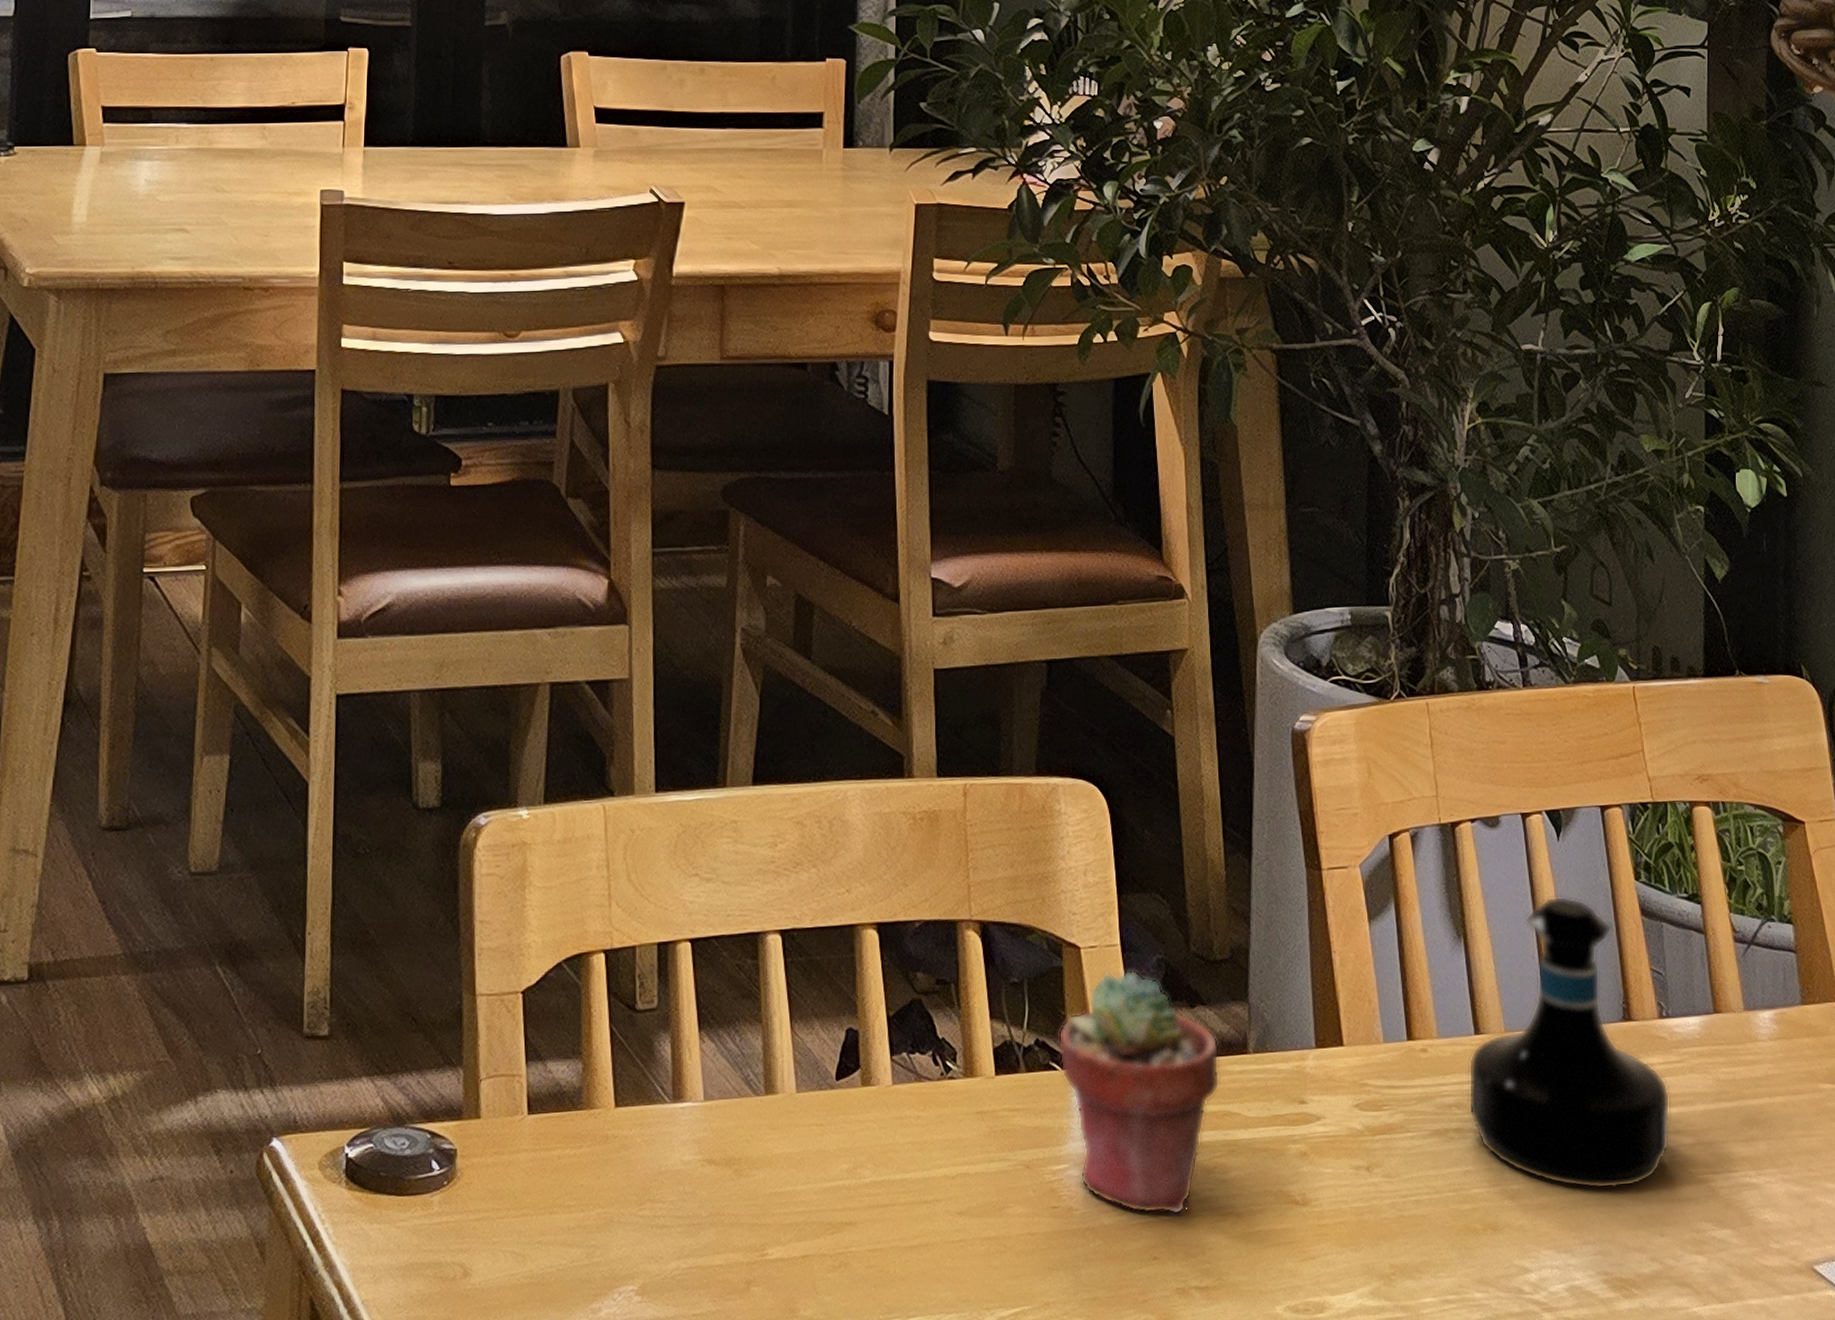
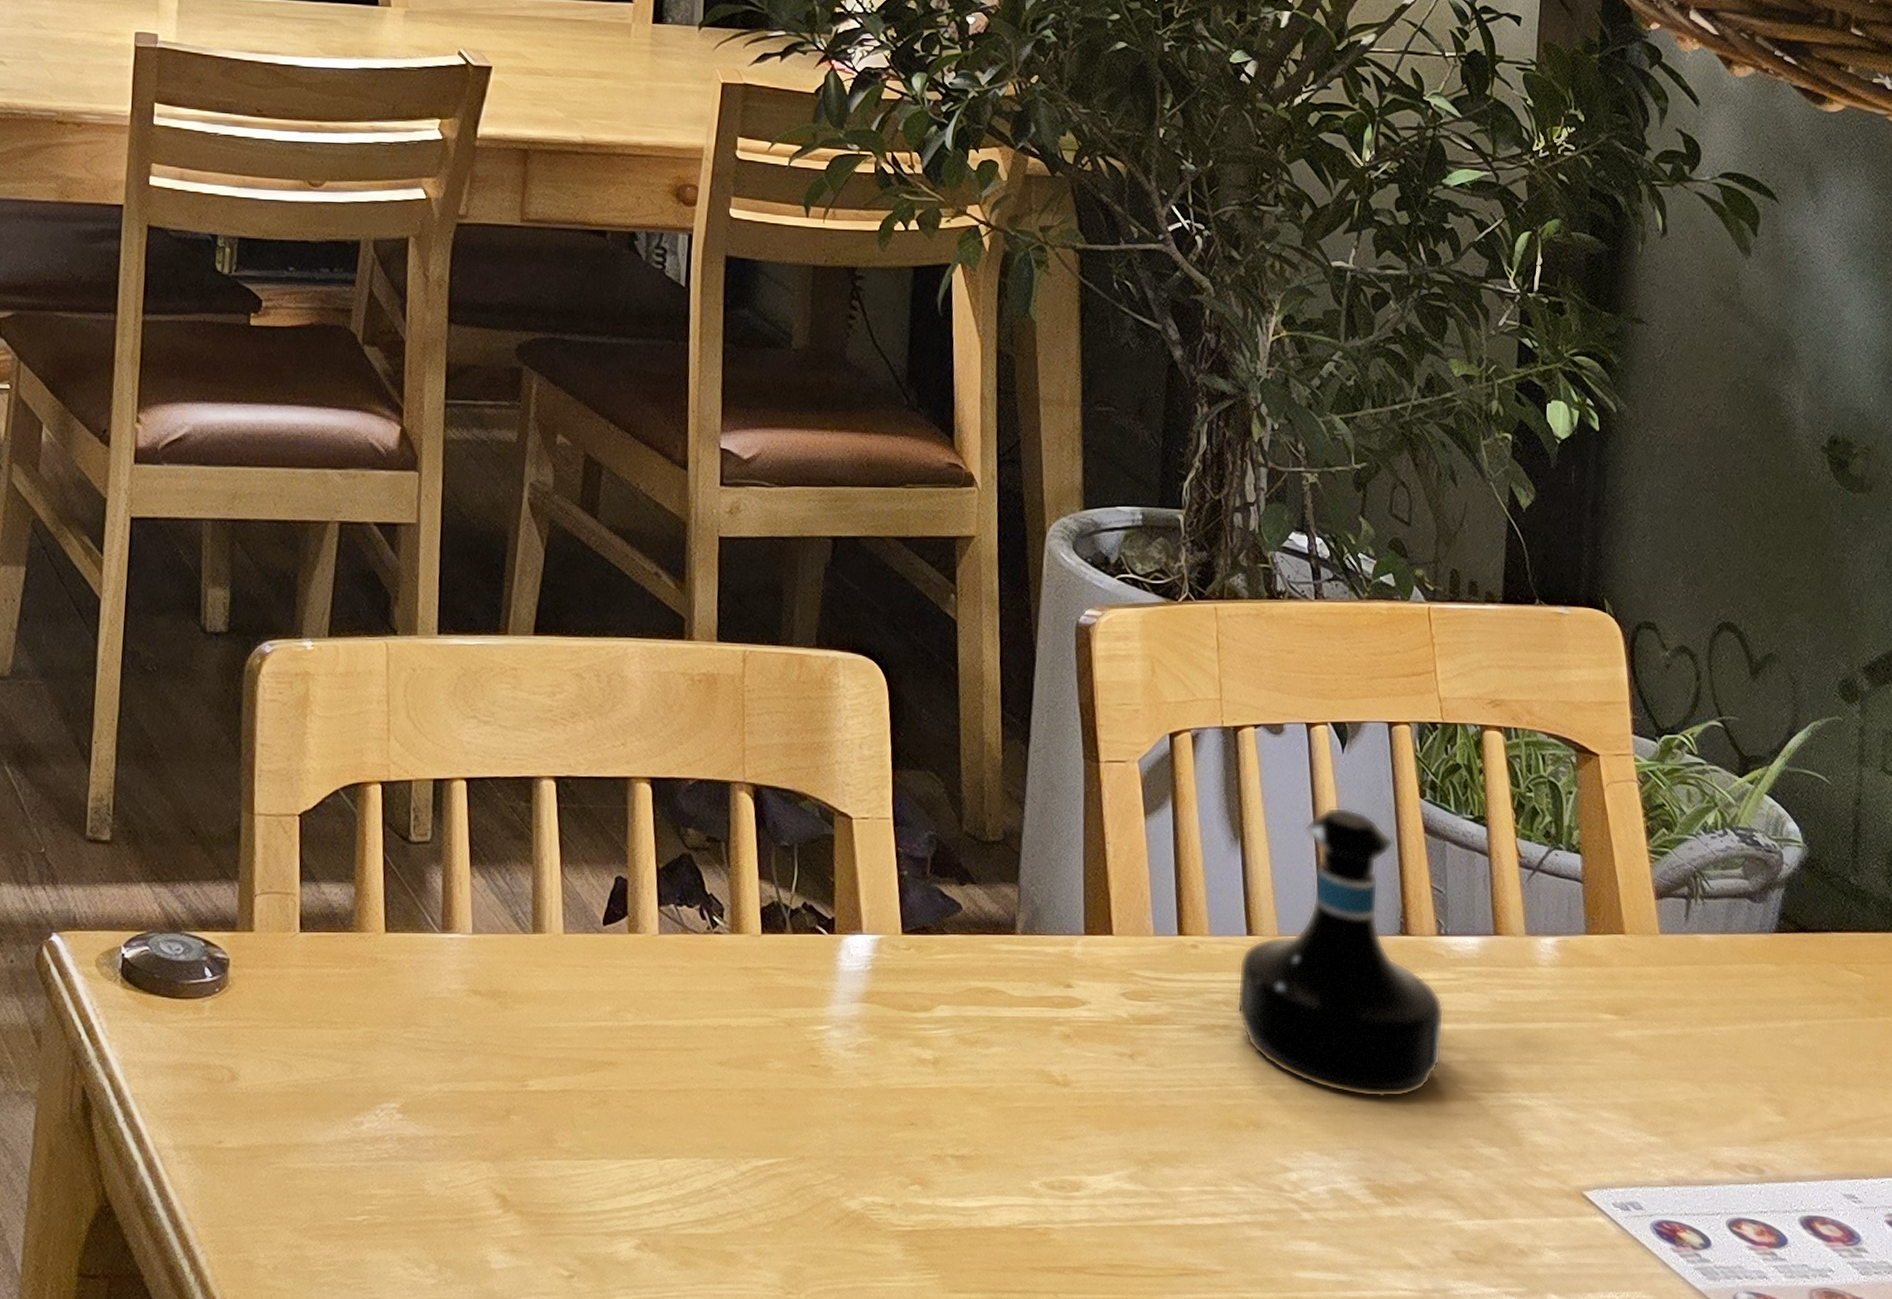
potted succulent: present [1058,970,1220,1216] -> none [825,843,987,1084]

